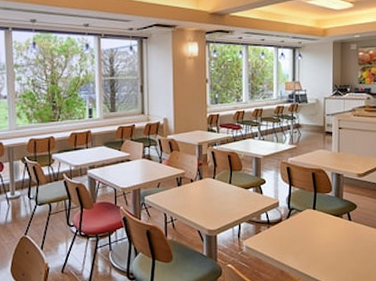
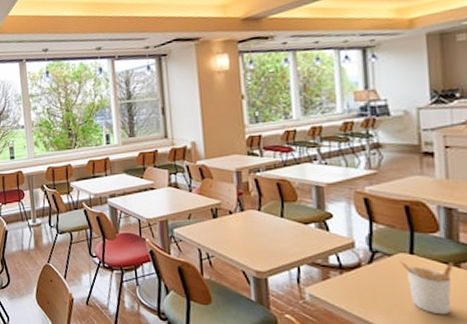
utensil holder: none [307,214,339,254] -> present [400,260,455,315]

